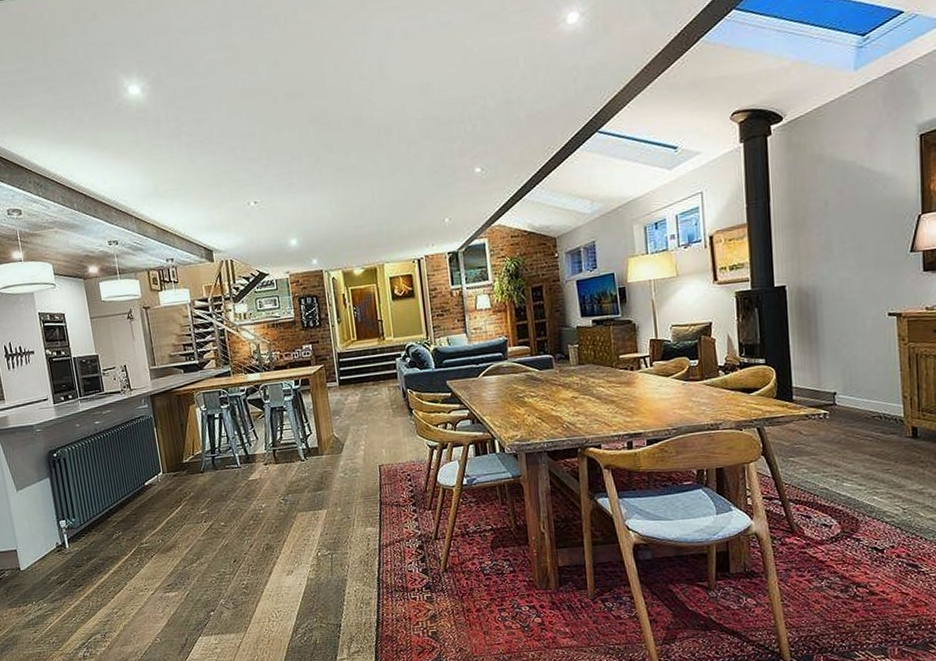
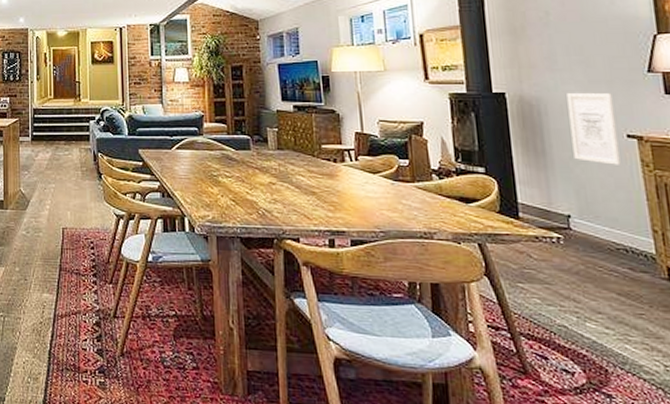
wall art: none [839,276,881,343] -> present [566,92,621,165]

